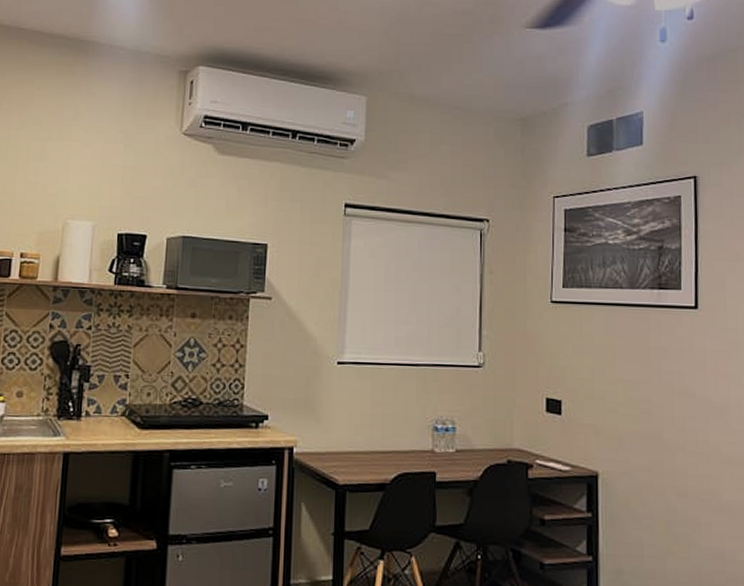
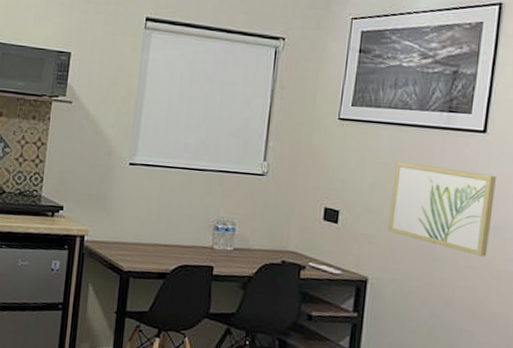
wall art: none [612,344,715,441] -> present [387,162,496,257]

